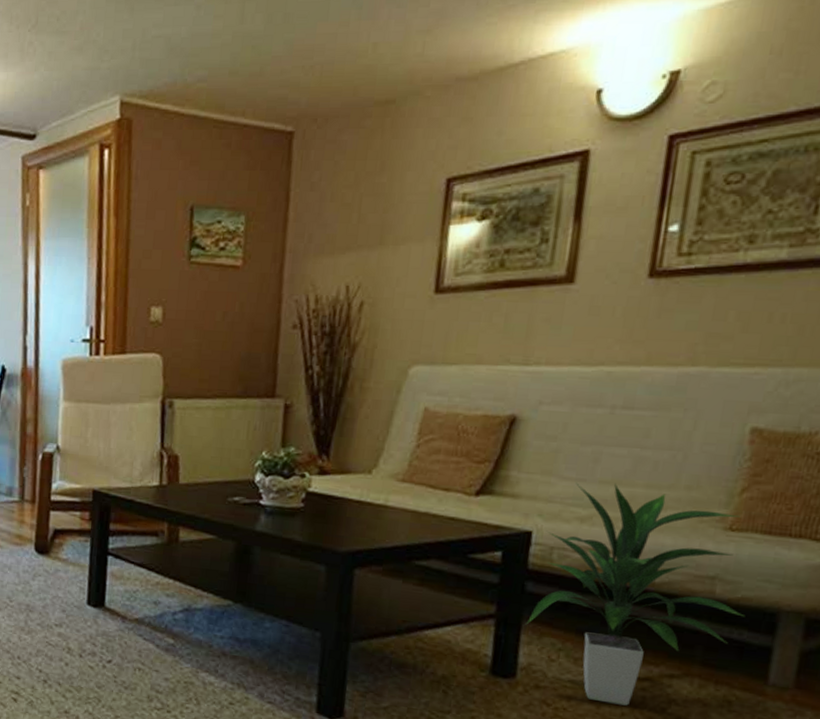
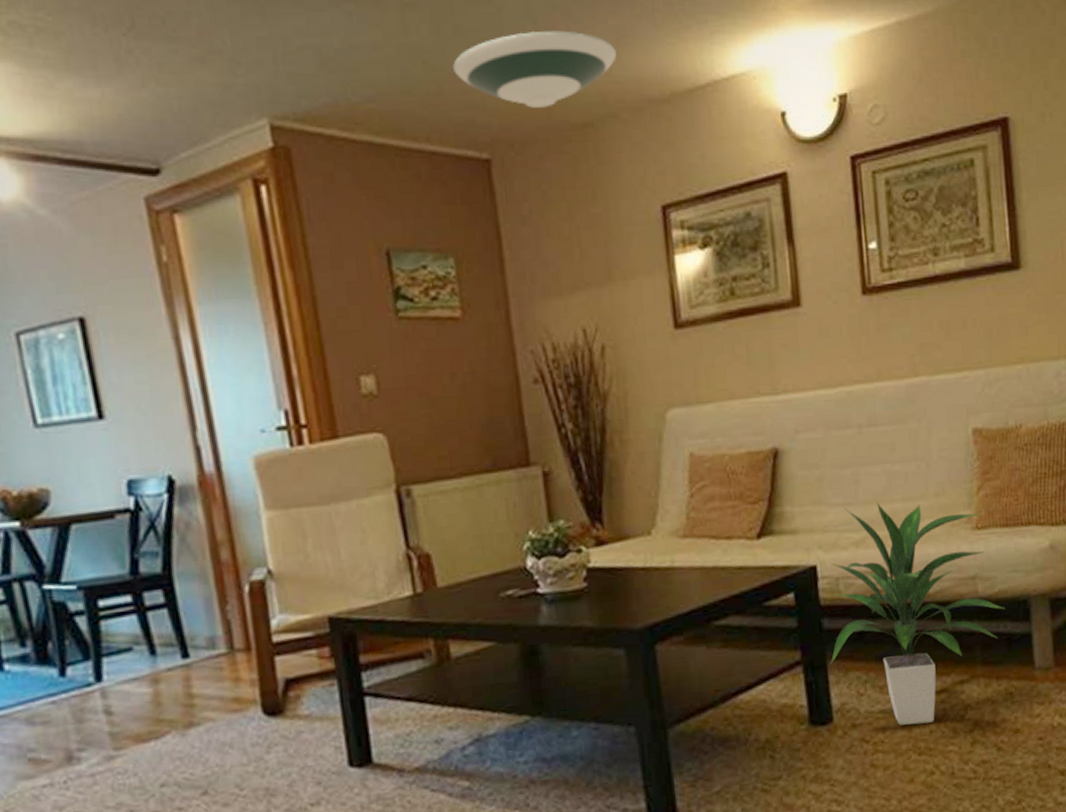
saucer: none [277,14,433,86] -> present [453,30,616,108]

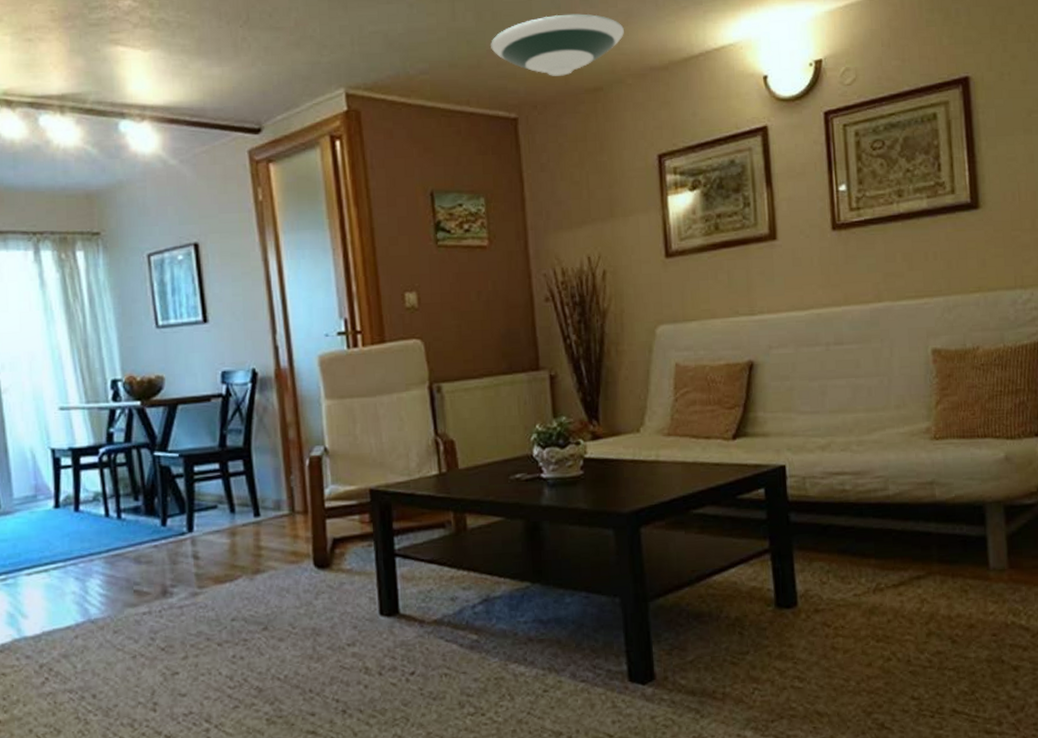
indoor plant: present [830,501,1004,726] -> none [796,411,960,614]

